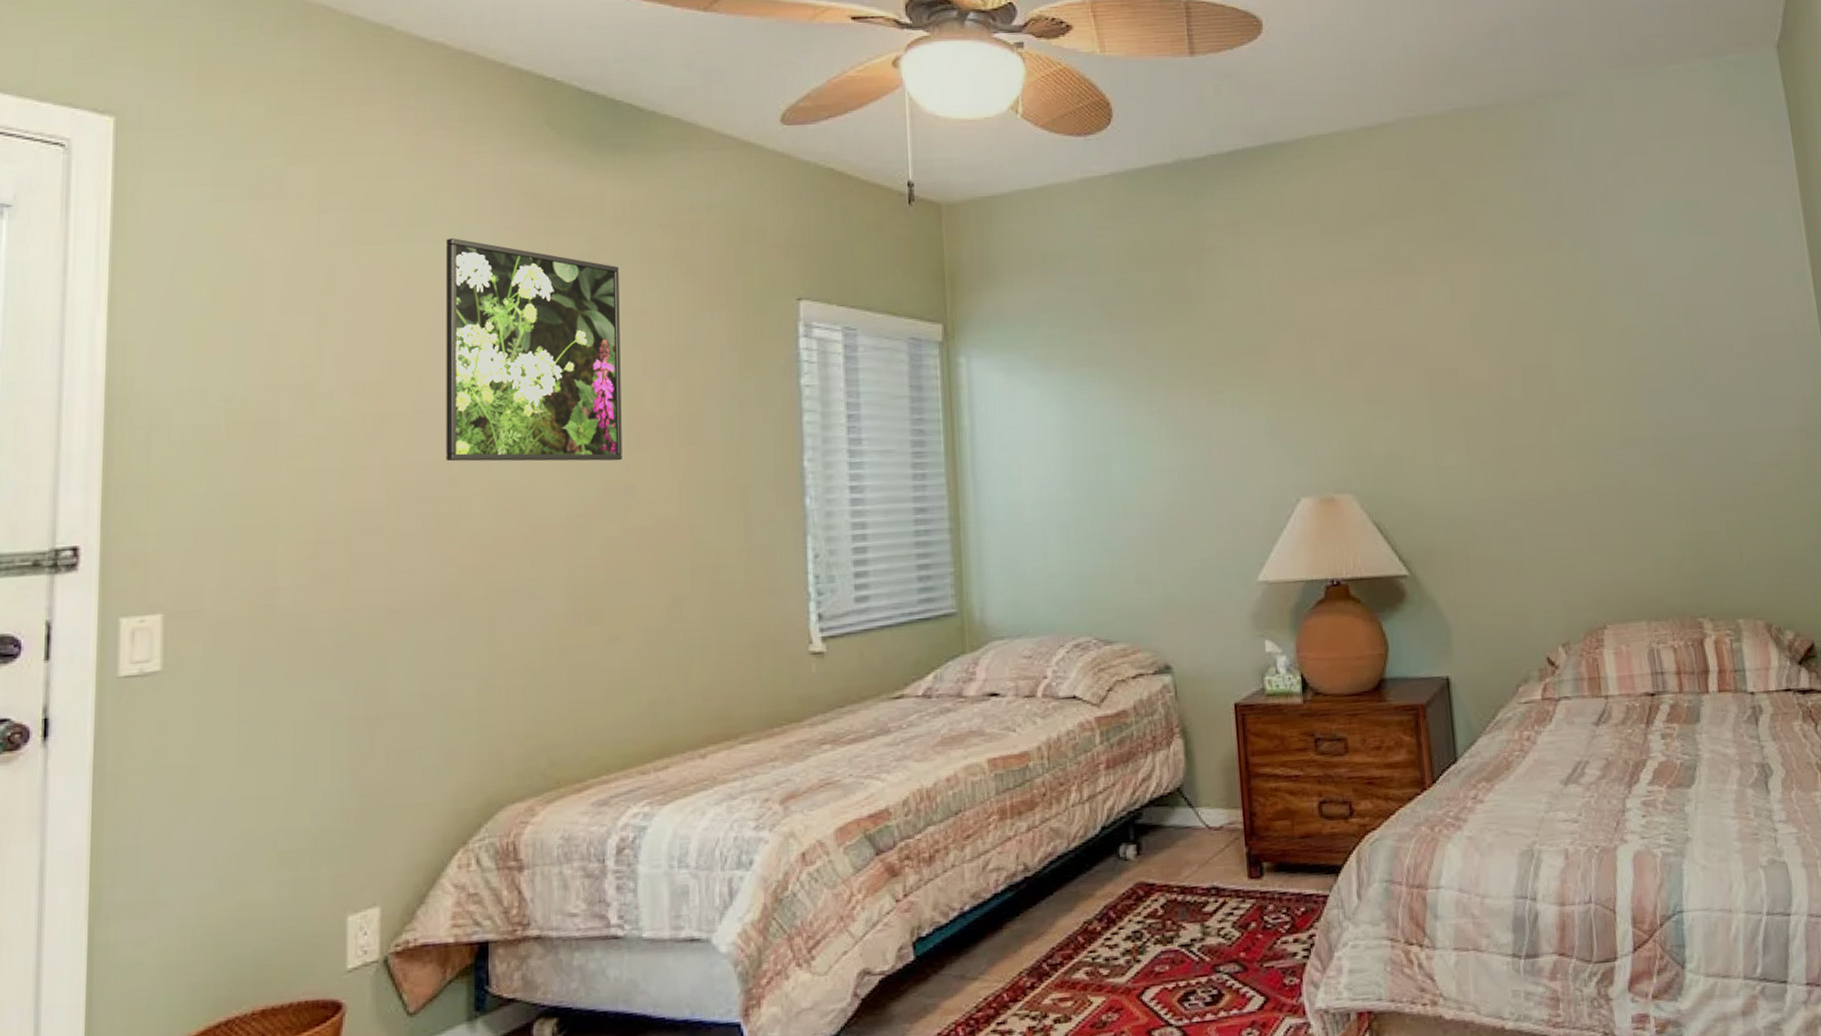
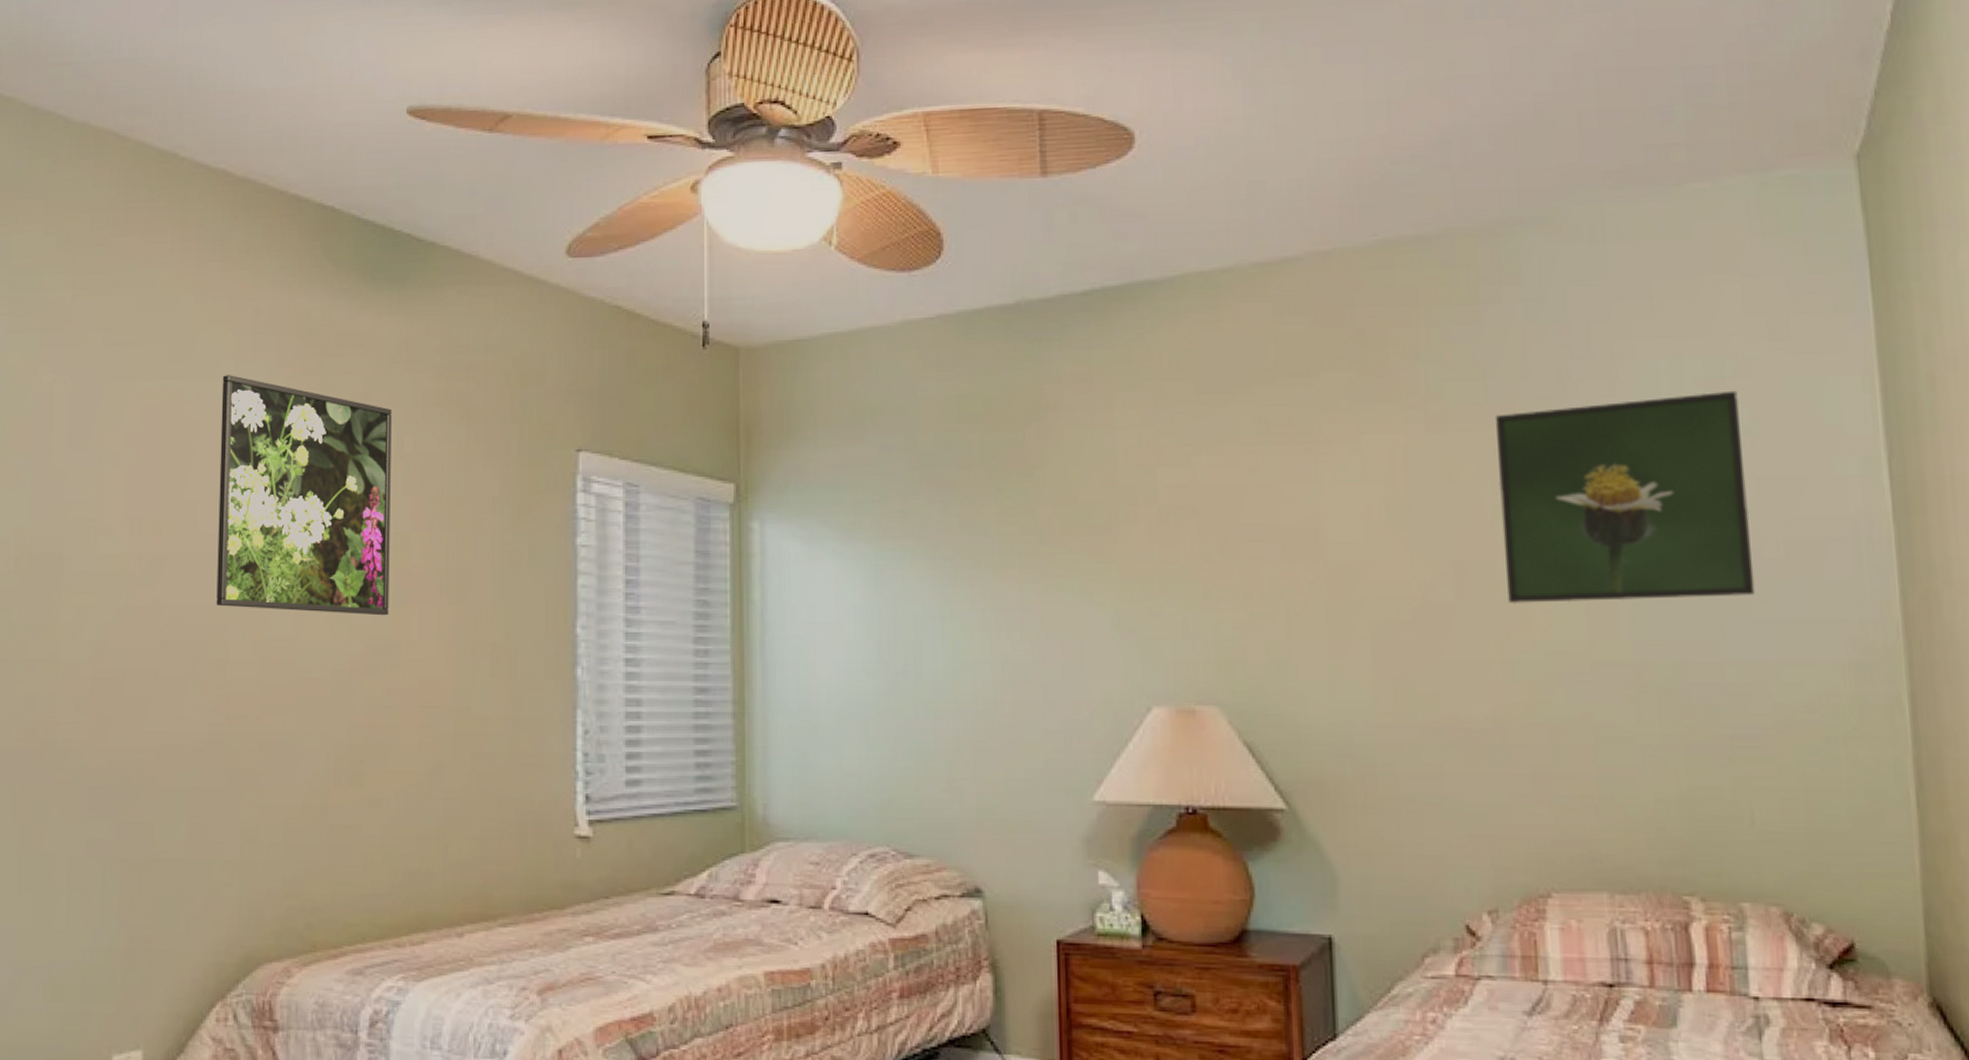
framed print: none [1544,223,1732,397] -> present [1494,390,1756,605]

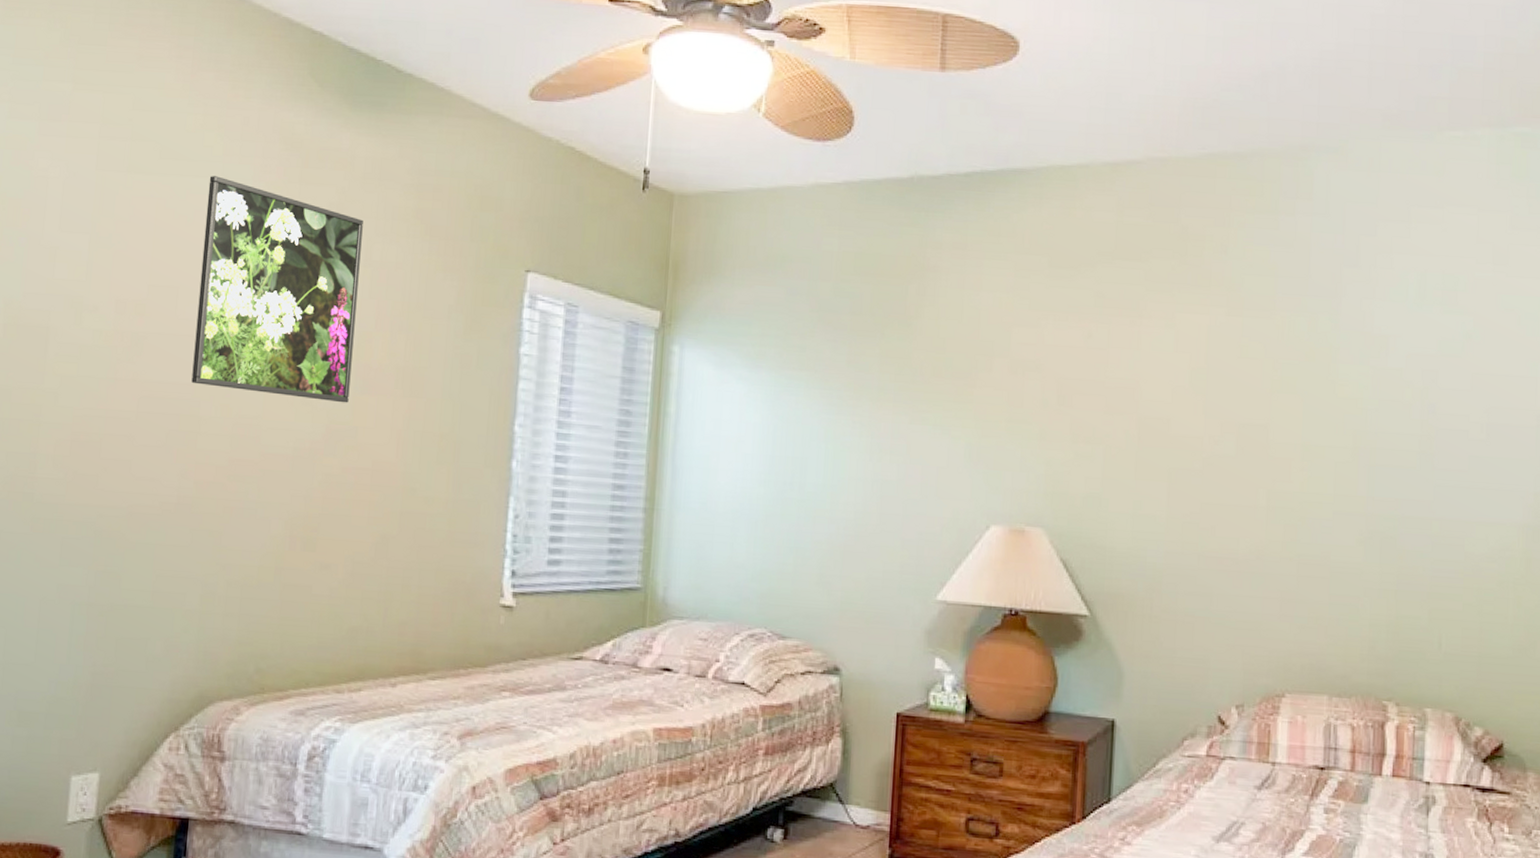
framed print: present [1494,390,1756,605] -> none [1276,302,1466,467]

